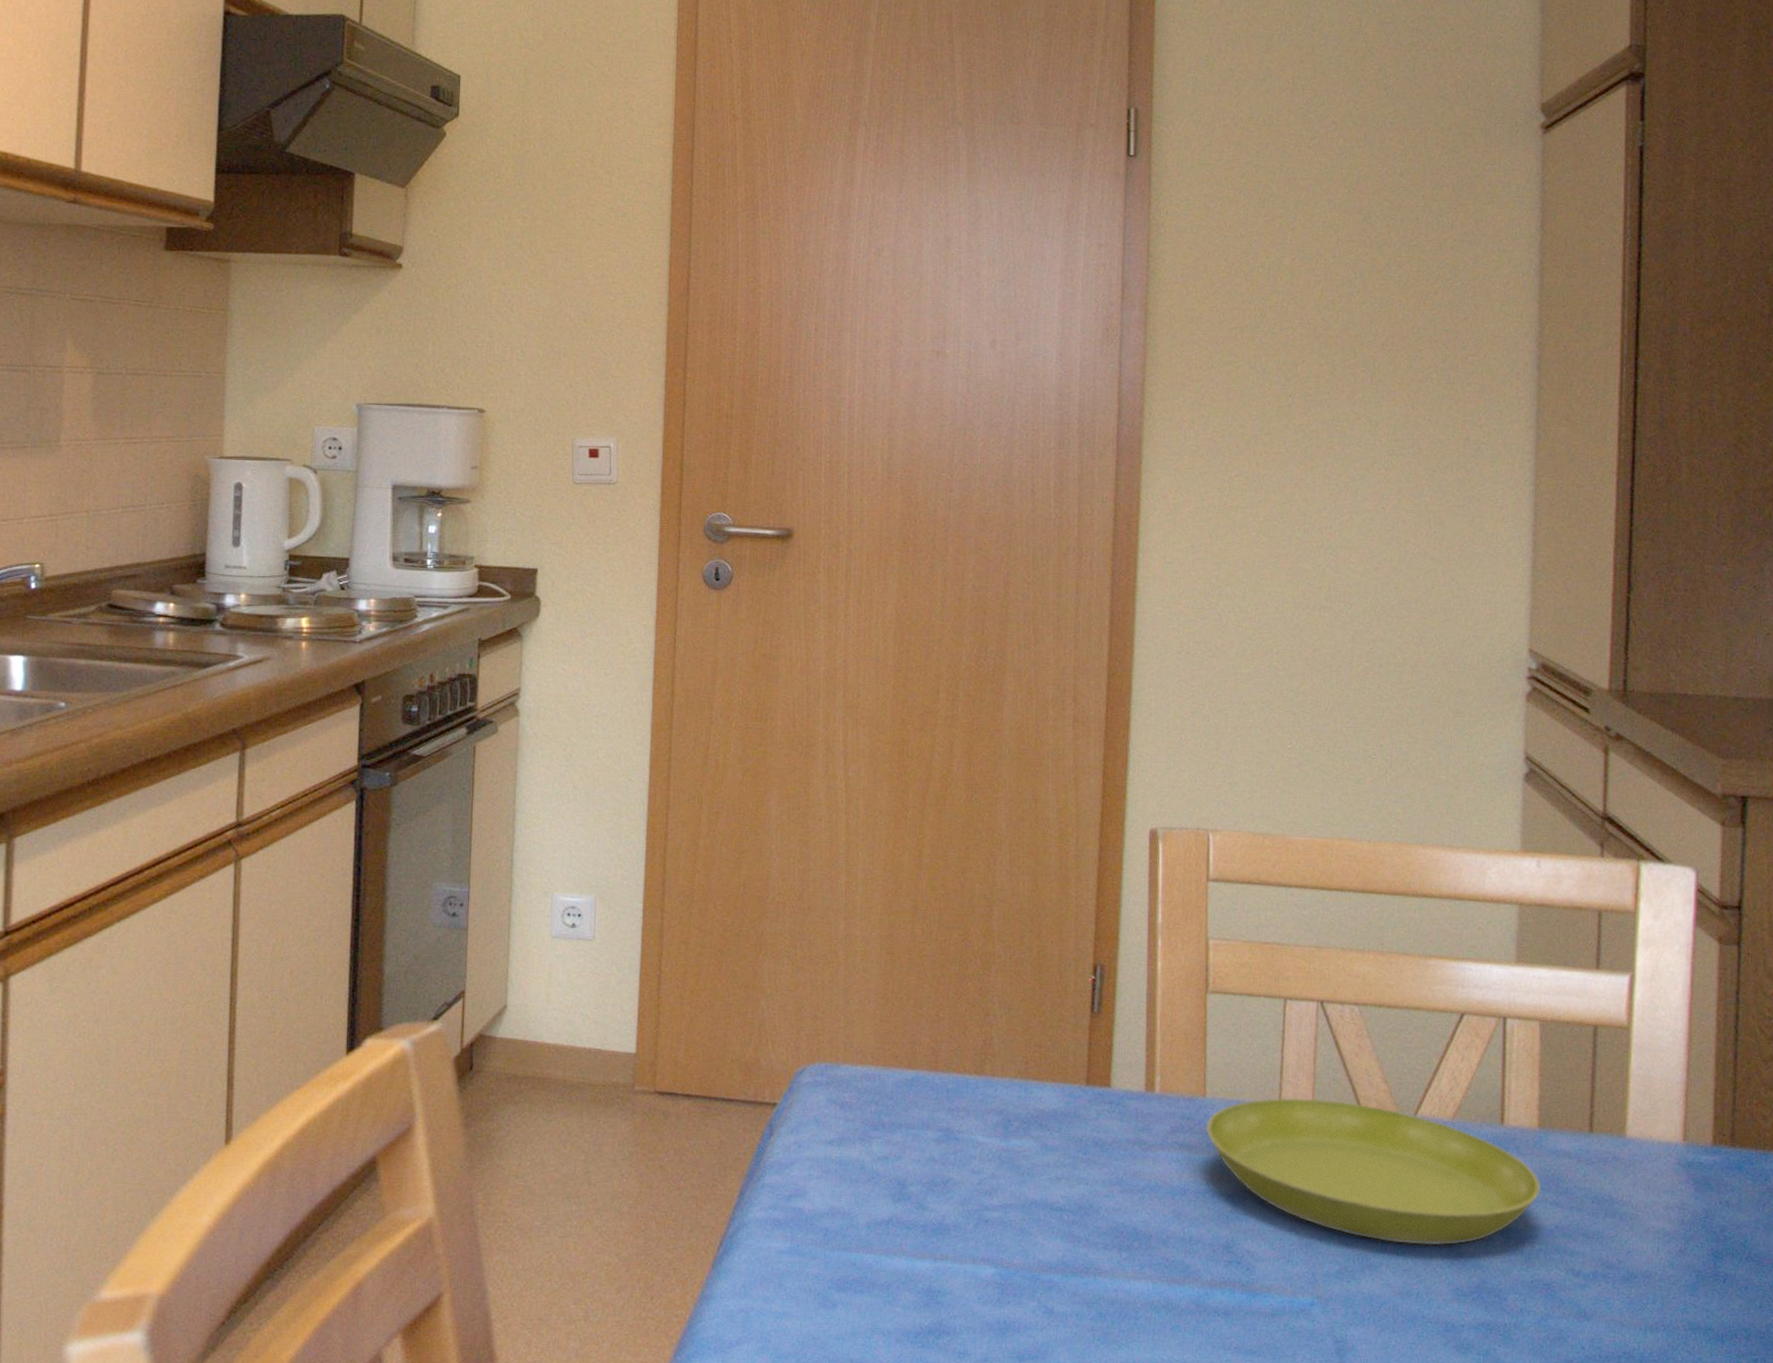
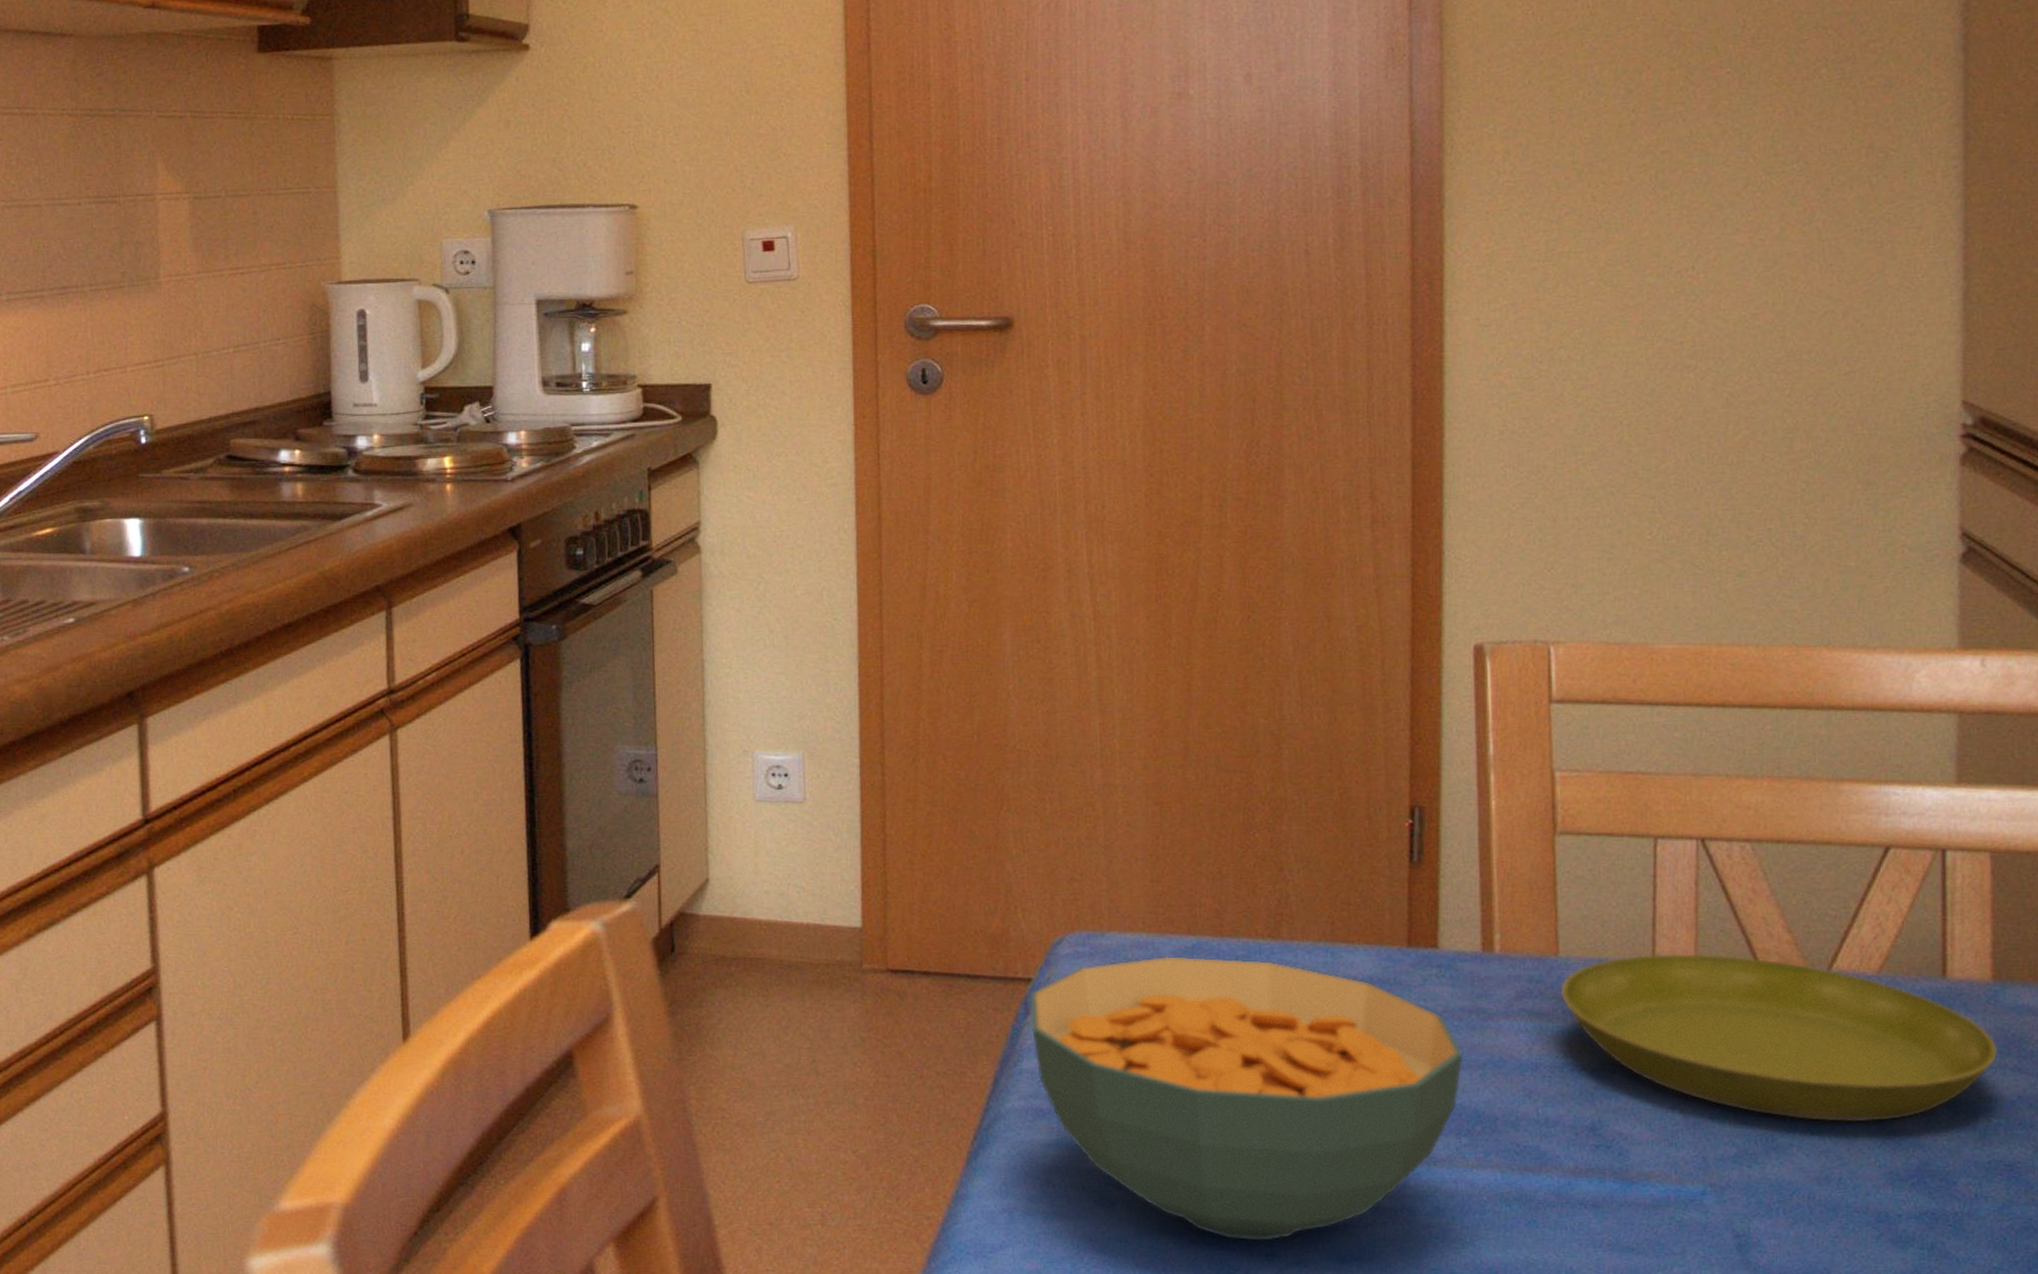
cereal bowl: none [773,1086,1127,1341] -> present [1029,955,1464,1241]

